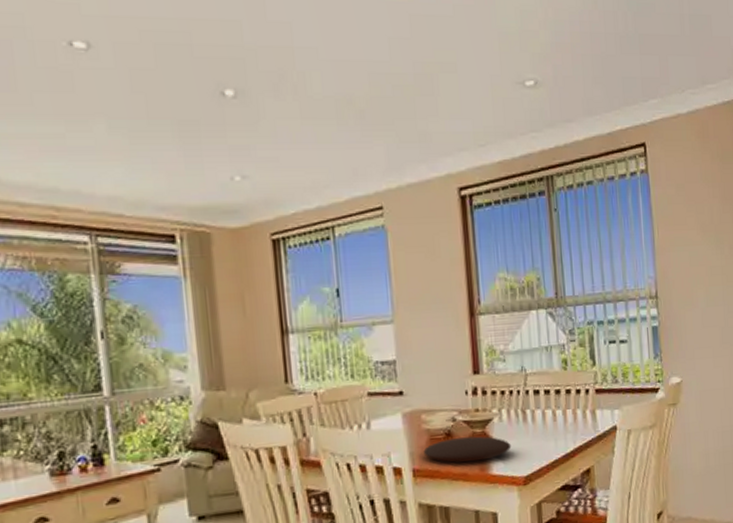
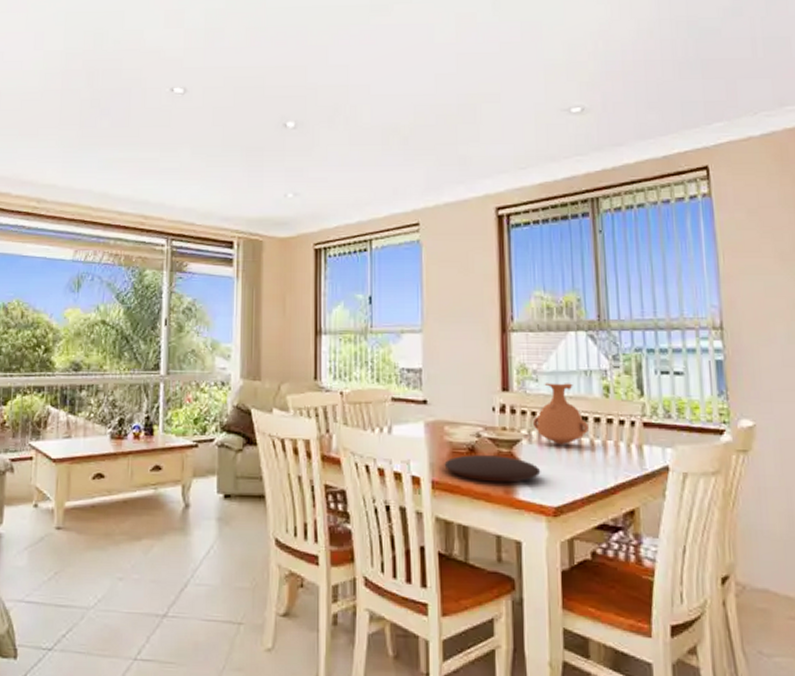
vase: none [503,360,551,420] -> present [533,383,589,445]

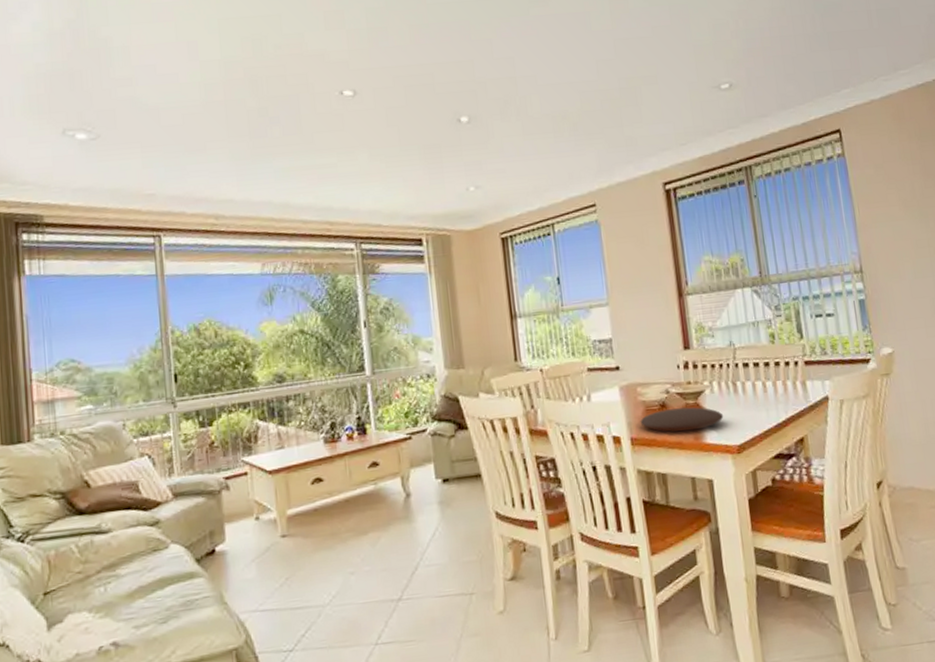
vase: present [533,383,589,445] -> none [713,335,760,391]

